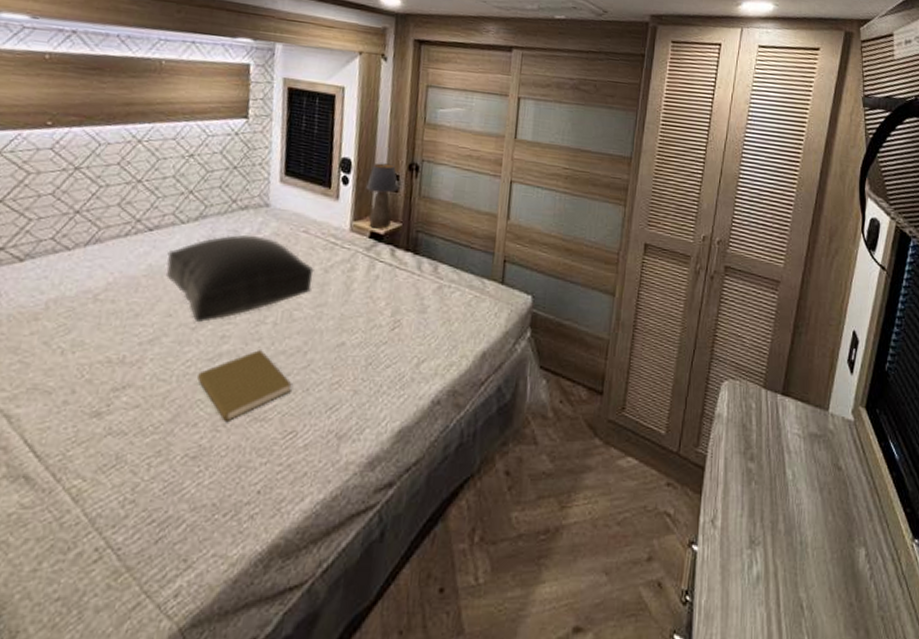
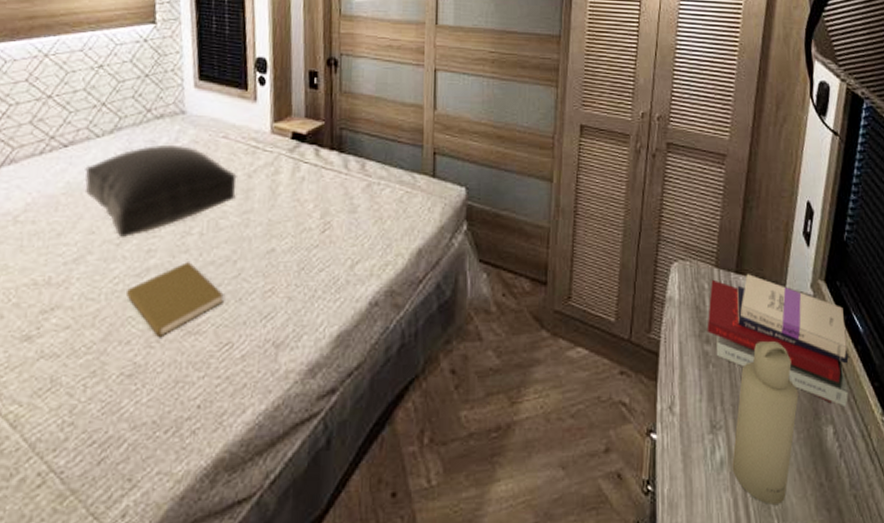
table lamp: present [365,163,400,229] -> none [283,60,319,129]
books: none [751,396,884,530] -> present [707,274,849,407]
bottle: none [767,462,834,621] -> present [732,341,799,505]

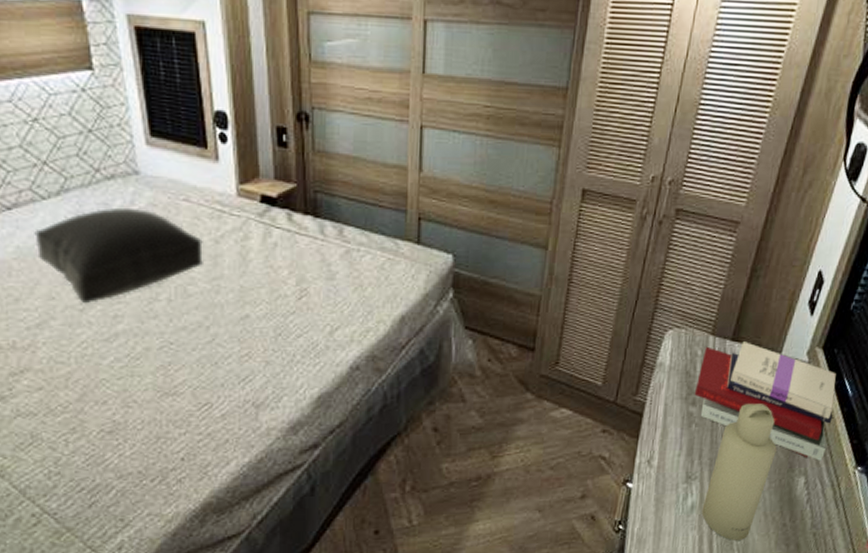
book: present [126,262,224,338] -> none [97,327,199,399]

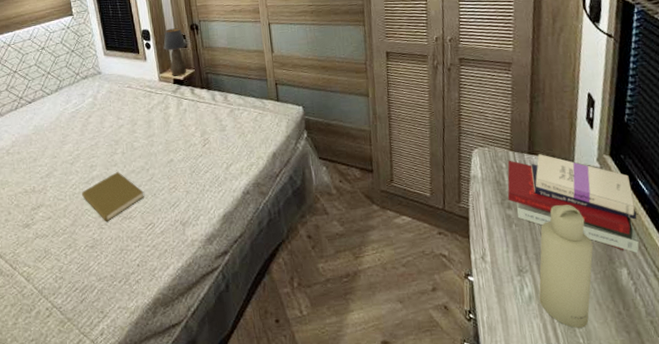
cushion: present [34,208,203,303] -> none [44,95,142,159]
book: none [97,327,199,399] -> present [82,172,144,222]
table lamp: none [247,114,288,191] -> present [163,28,187,76]

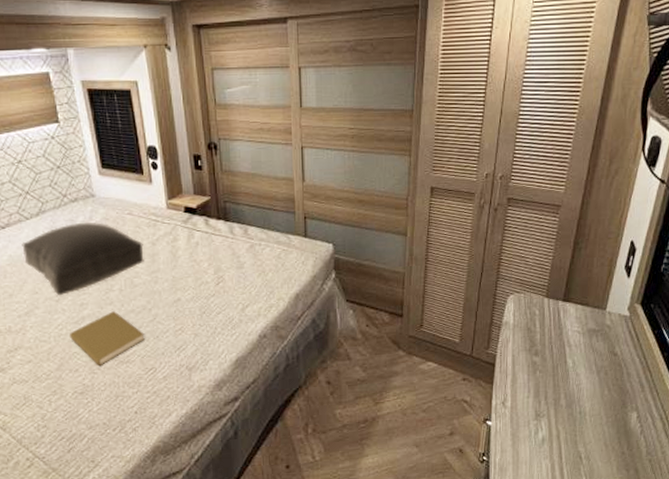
cushion: none [44,95,142,159] -> present [22,222,144,295]
table lamp: present [163,28,187,76] -> none [172,146,203,204]
books: present [507,154,640,253] -> none [536,301,656,398]
bottle: present [539,205,593,328] -> none [551,352,610,467]

